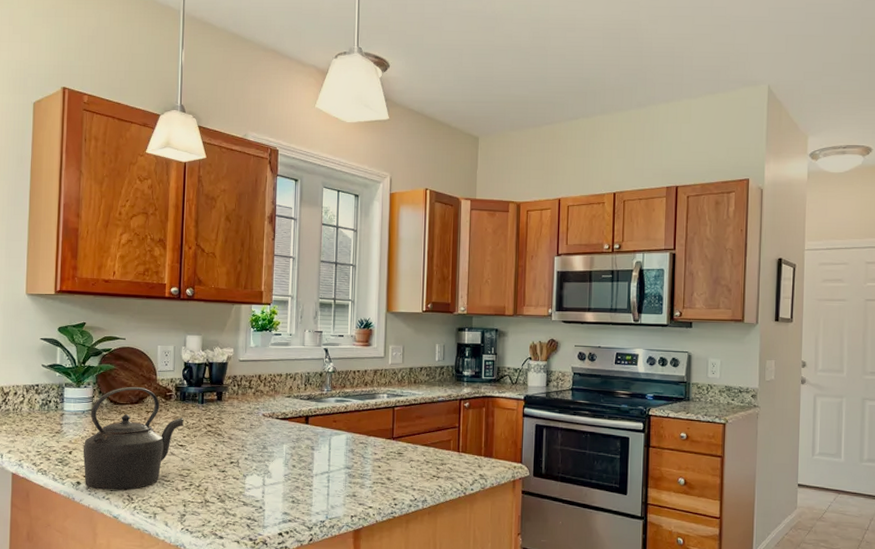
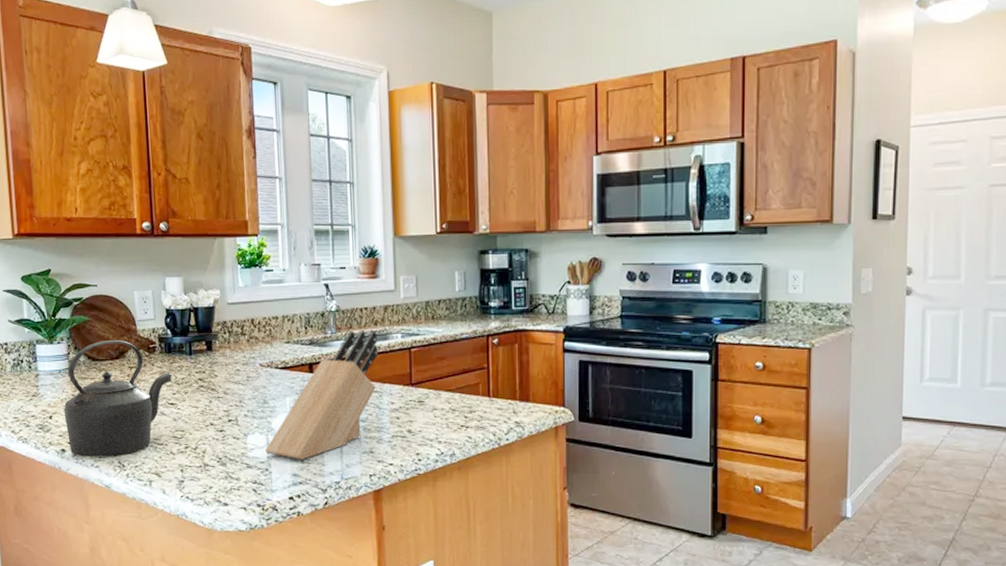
knife block: none [260,390,367,501] -> present [264,331,378,460]

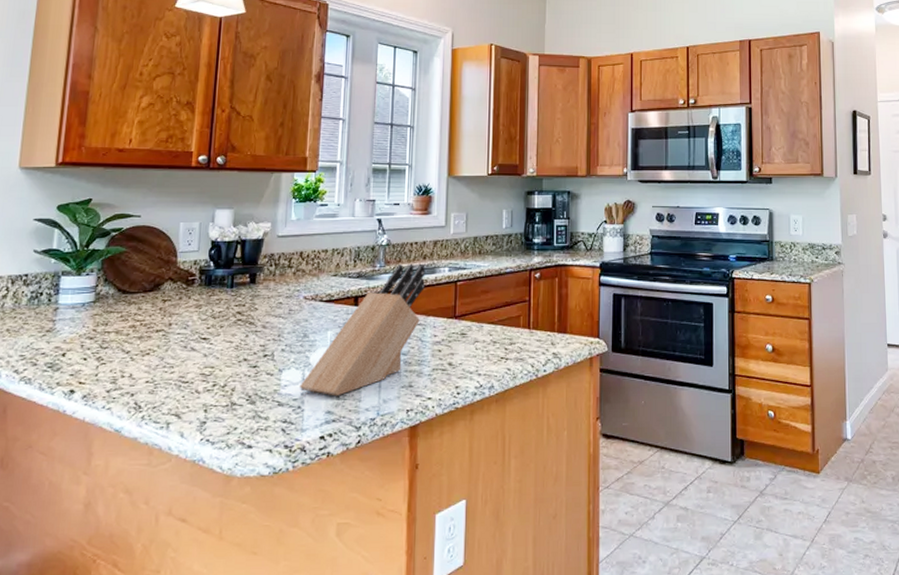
kettle: present [64,339,172,457] -> none [80,271,208,398]

